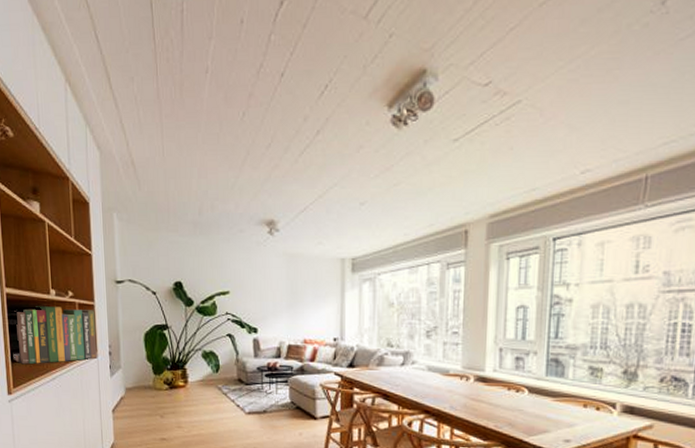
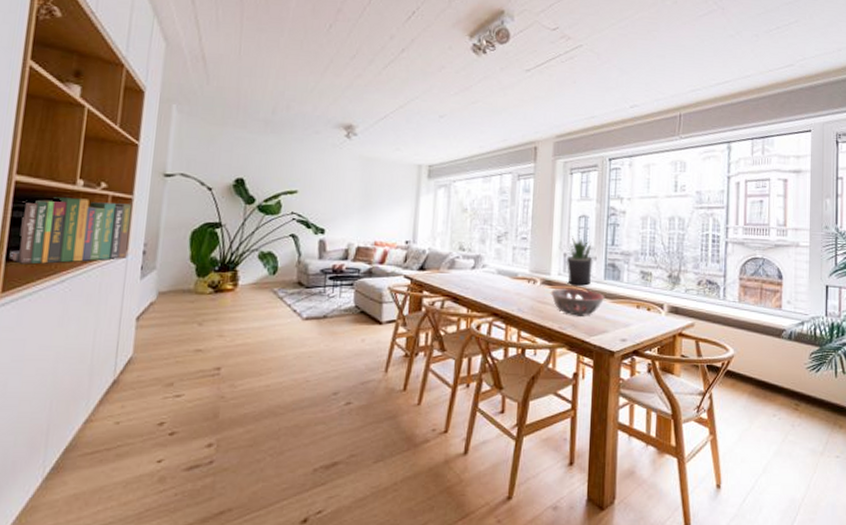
decorative bowl: none [484,385,547,414] -> present [550,288,605,315]
planter: none [502,328,533,383] -> present [566,236,593,286]

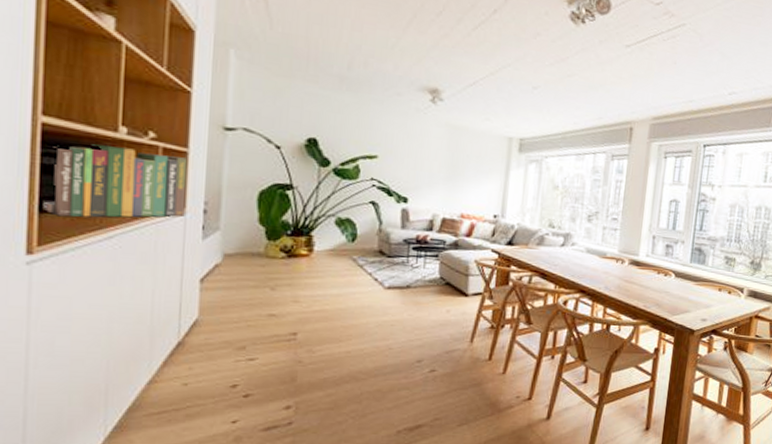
decorative bowl: present [550,288,605,315] -> none [637,268,690,295]
planter: present [566,236,593,286] -> none [654,219,681,268]

